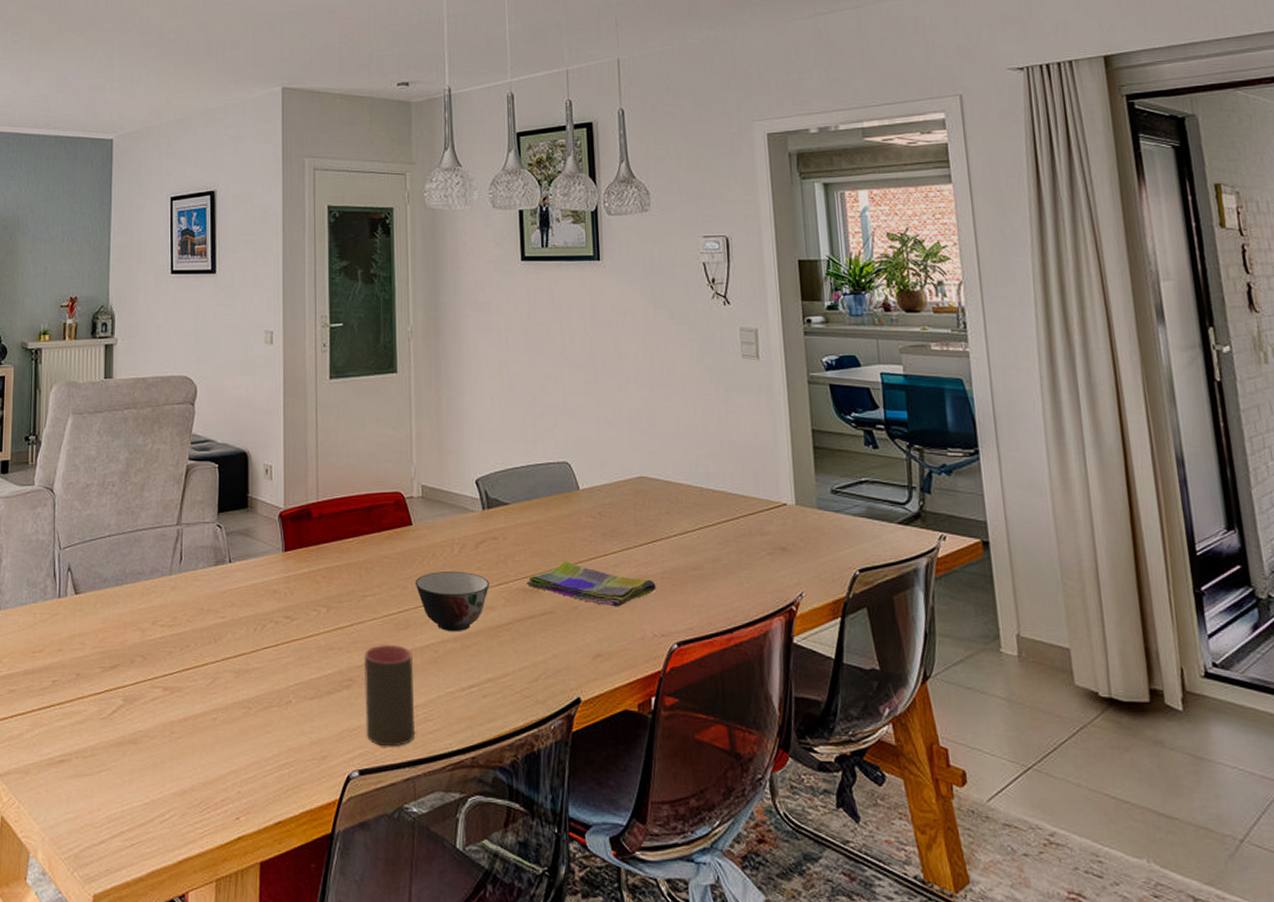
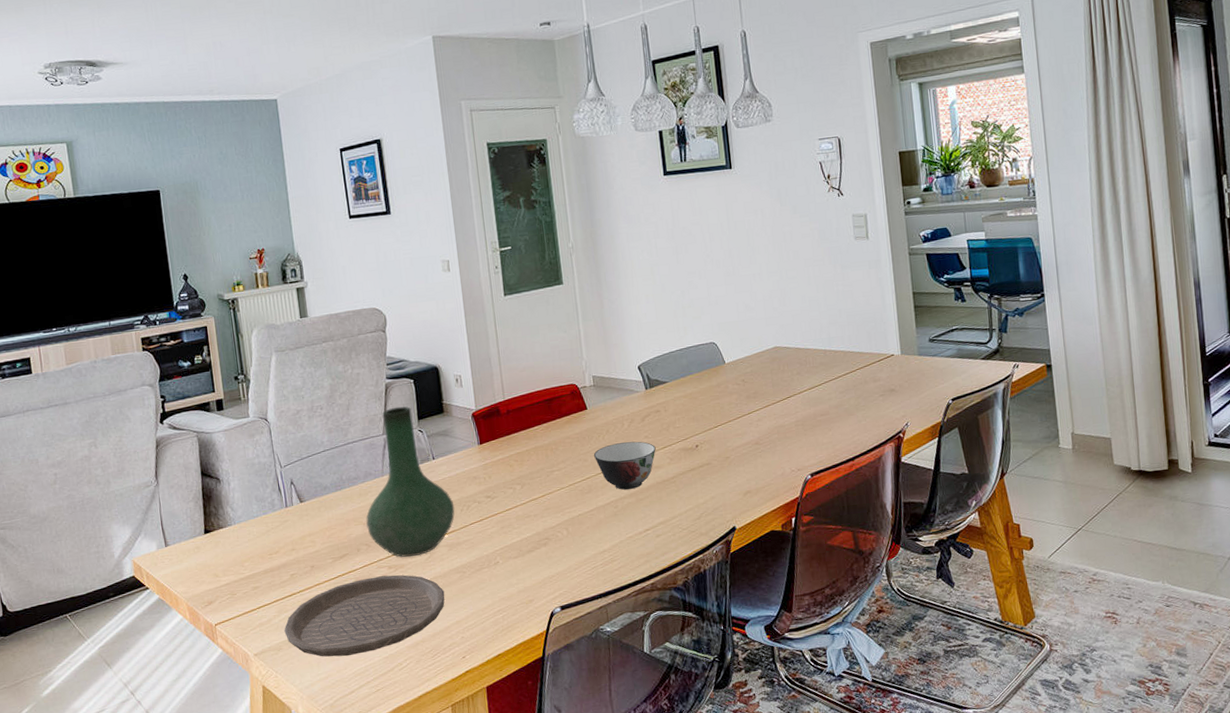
plate: none [35,698,224,795] -> present [284,574,445,657]
vase: none [144,494,248,680] -> present [366,406,455,558]
cup: present [363,645,414,747] -> none [555,506,604,586]
dish towel: present [526,561,656,607] -> none [686,422,792,453]

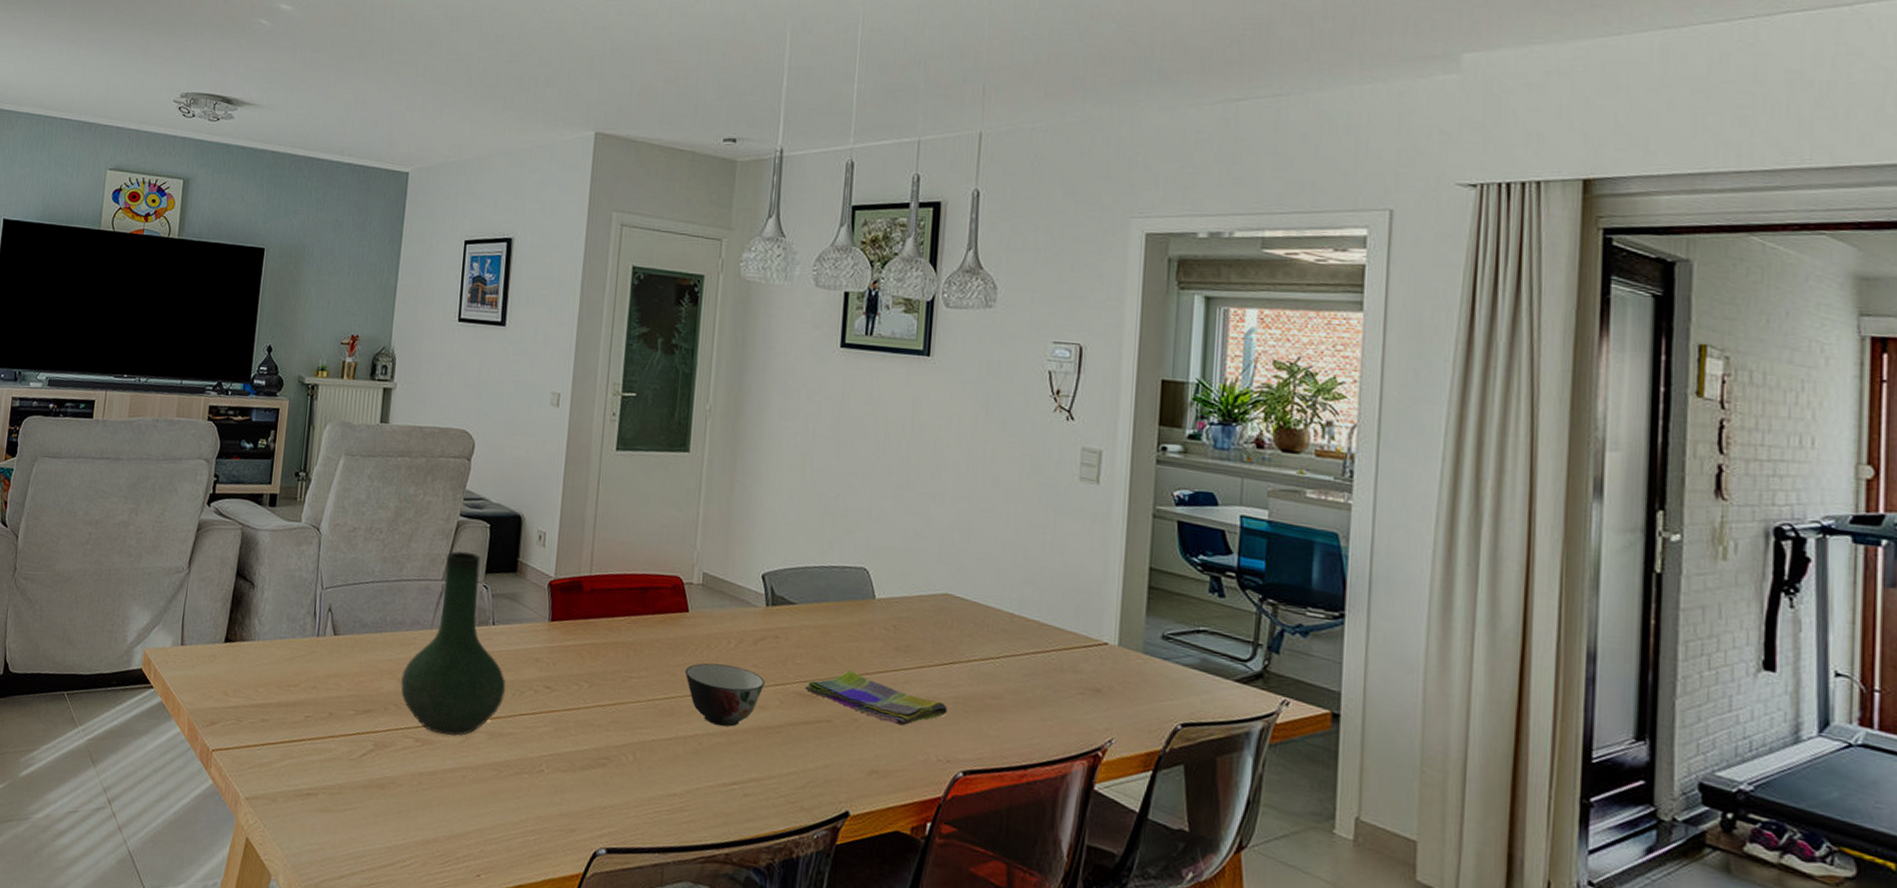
plate: present [284,574,445,657] -> none [283,744,473,835]
dish towel: none [686,422,792,453] -> present [804,670,948,726]

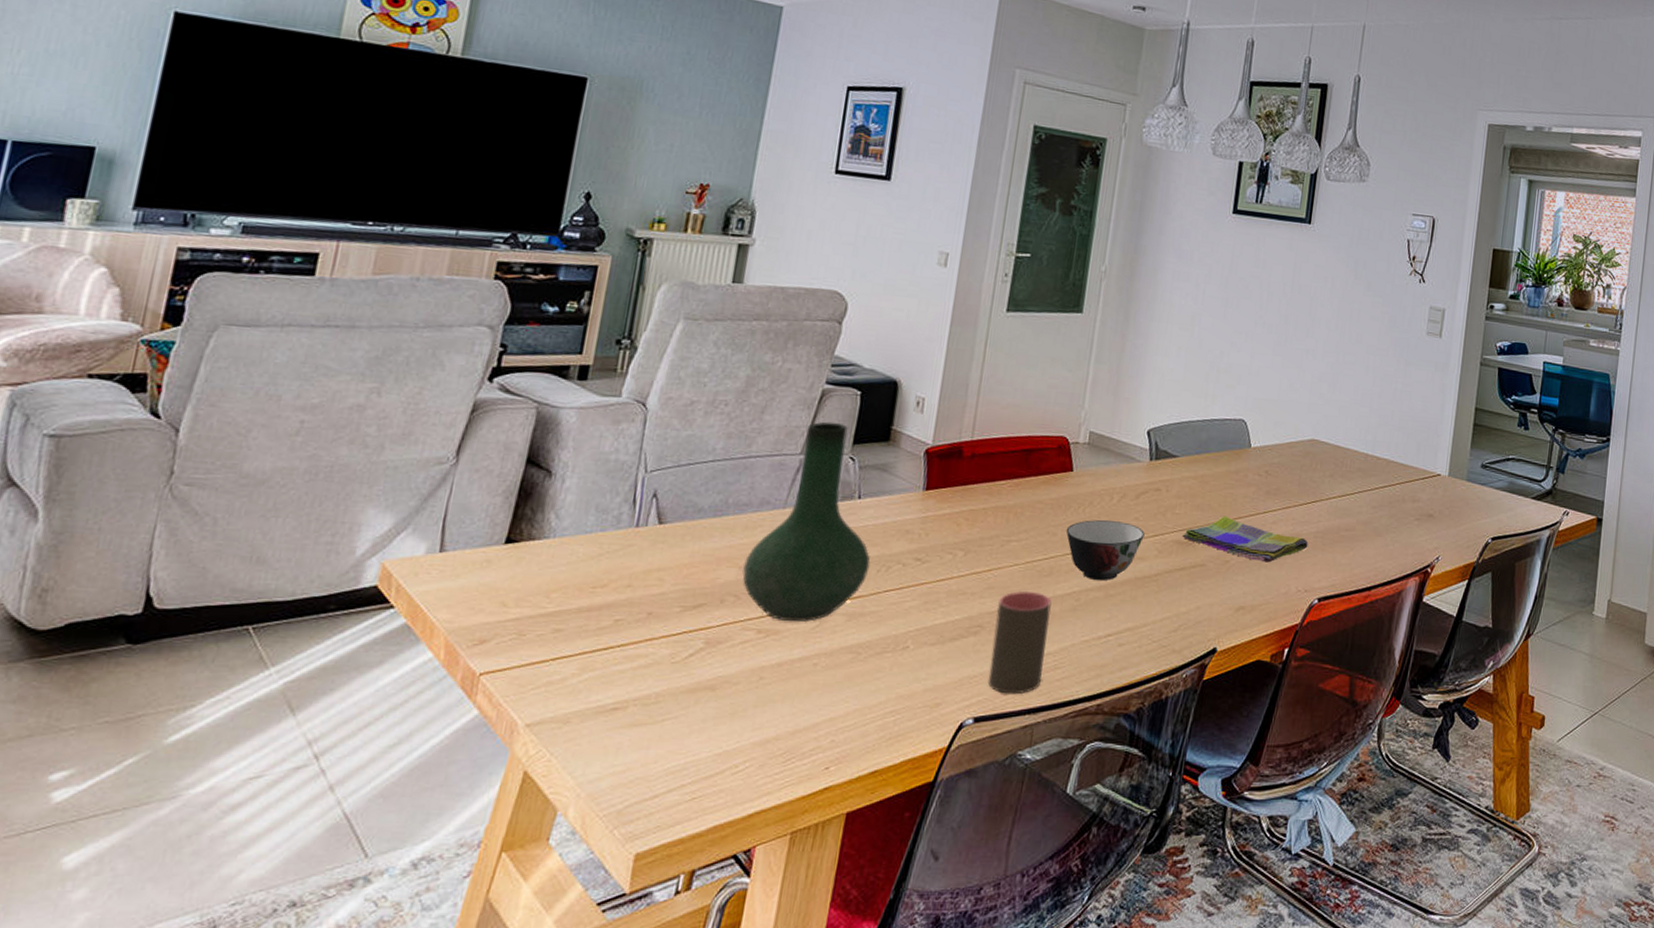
cup: none [617,728,675,832] -> present [987,591,1052,695]

